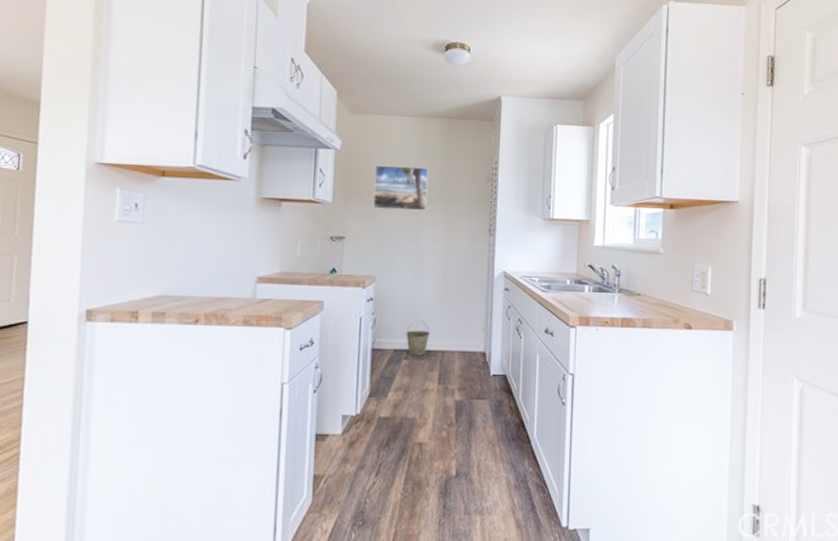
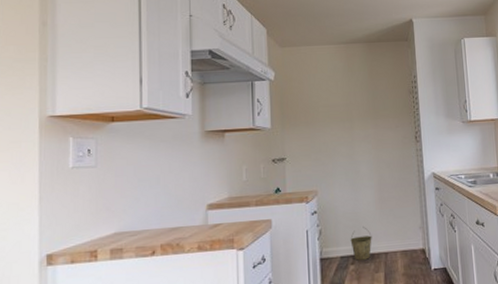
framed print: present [373,165,429,211] -> none [307,88,358,130]

